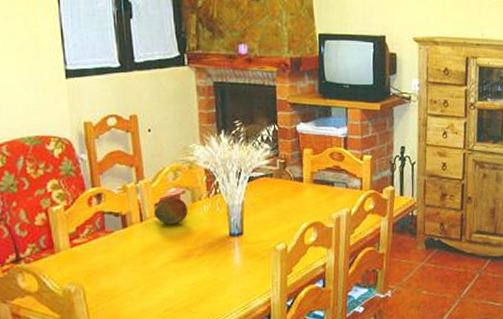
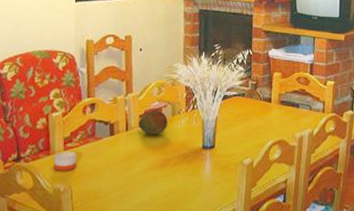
candle: none [60,248,88,271] -> present [53,151,77,171]

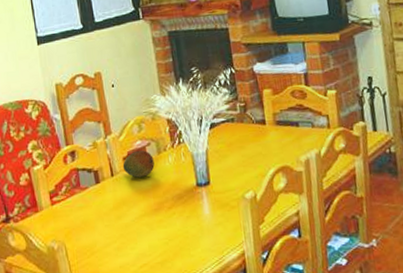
candle: present [53,151,77,171] -> none [42,205,67,229]

